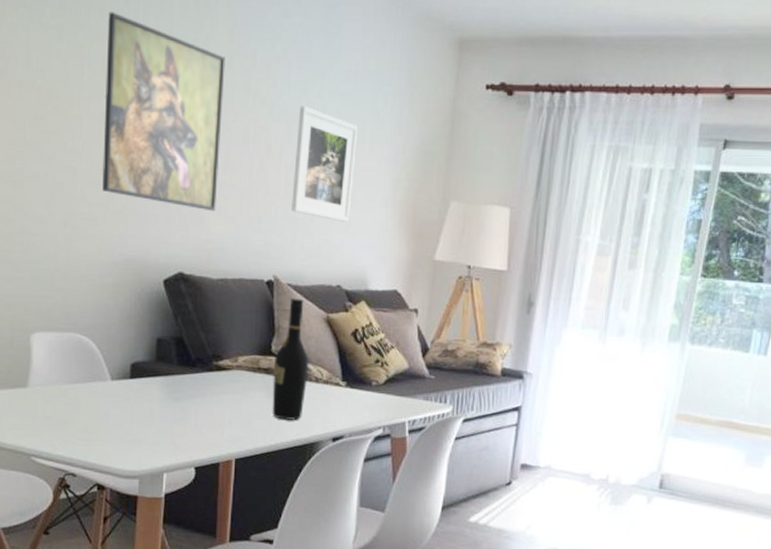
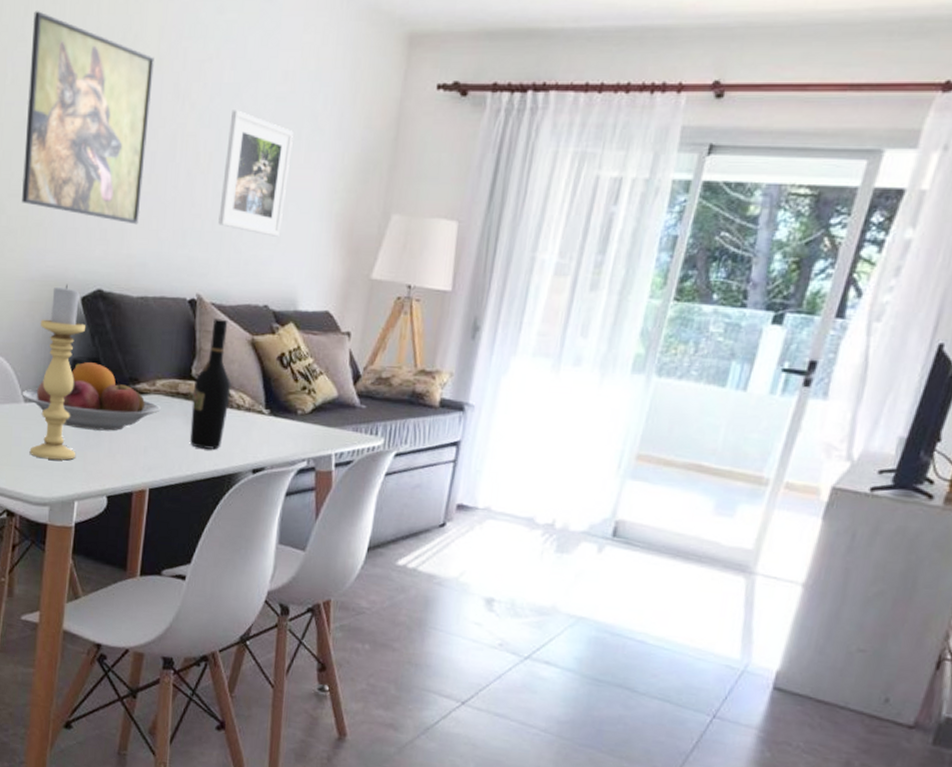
fruit bowl: none [108,341,243,406] -> present [21,362,161,431]
candle holder: none [117,267,168,435] -> present [29,284,85,461]

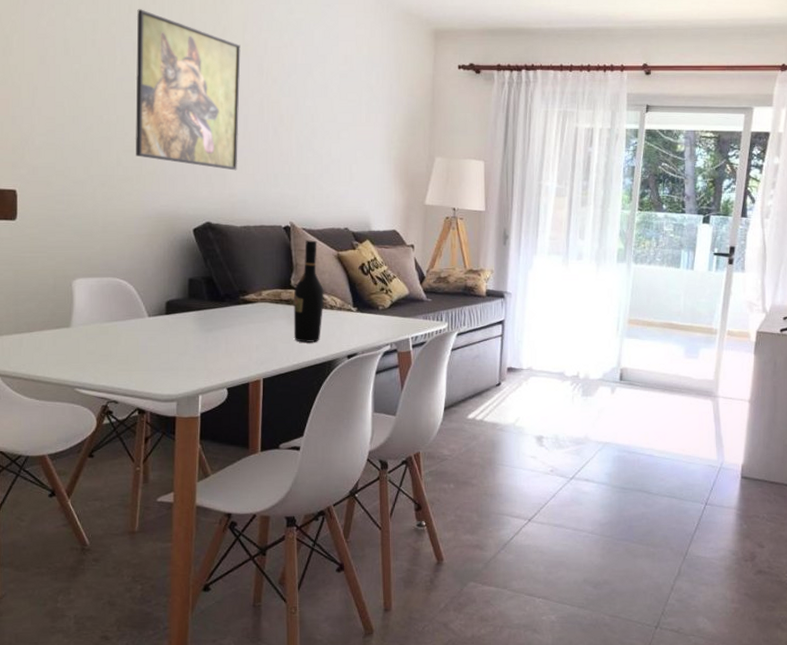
fruit bowl: present [21,362,161,431] -> none [145,281,268,335]
candle holder: present [29,284,85,461] -> none [155,219,198,362]
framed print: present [218,110,294,237] -> none [303,83,356,176]

